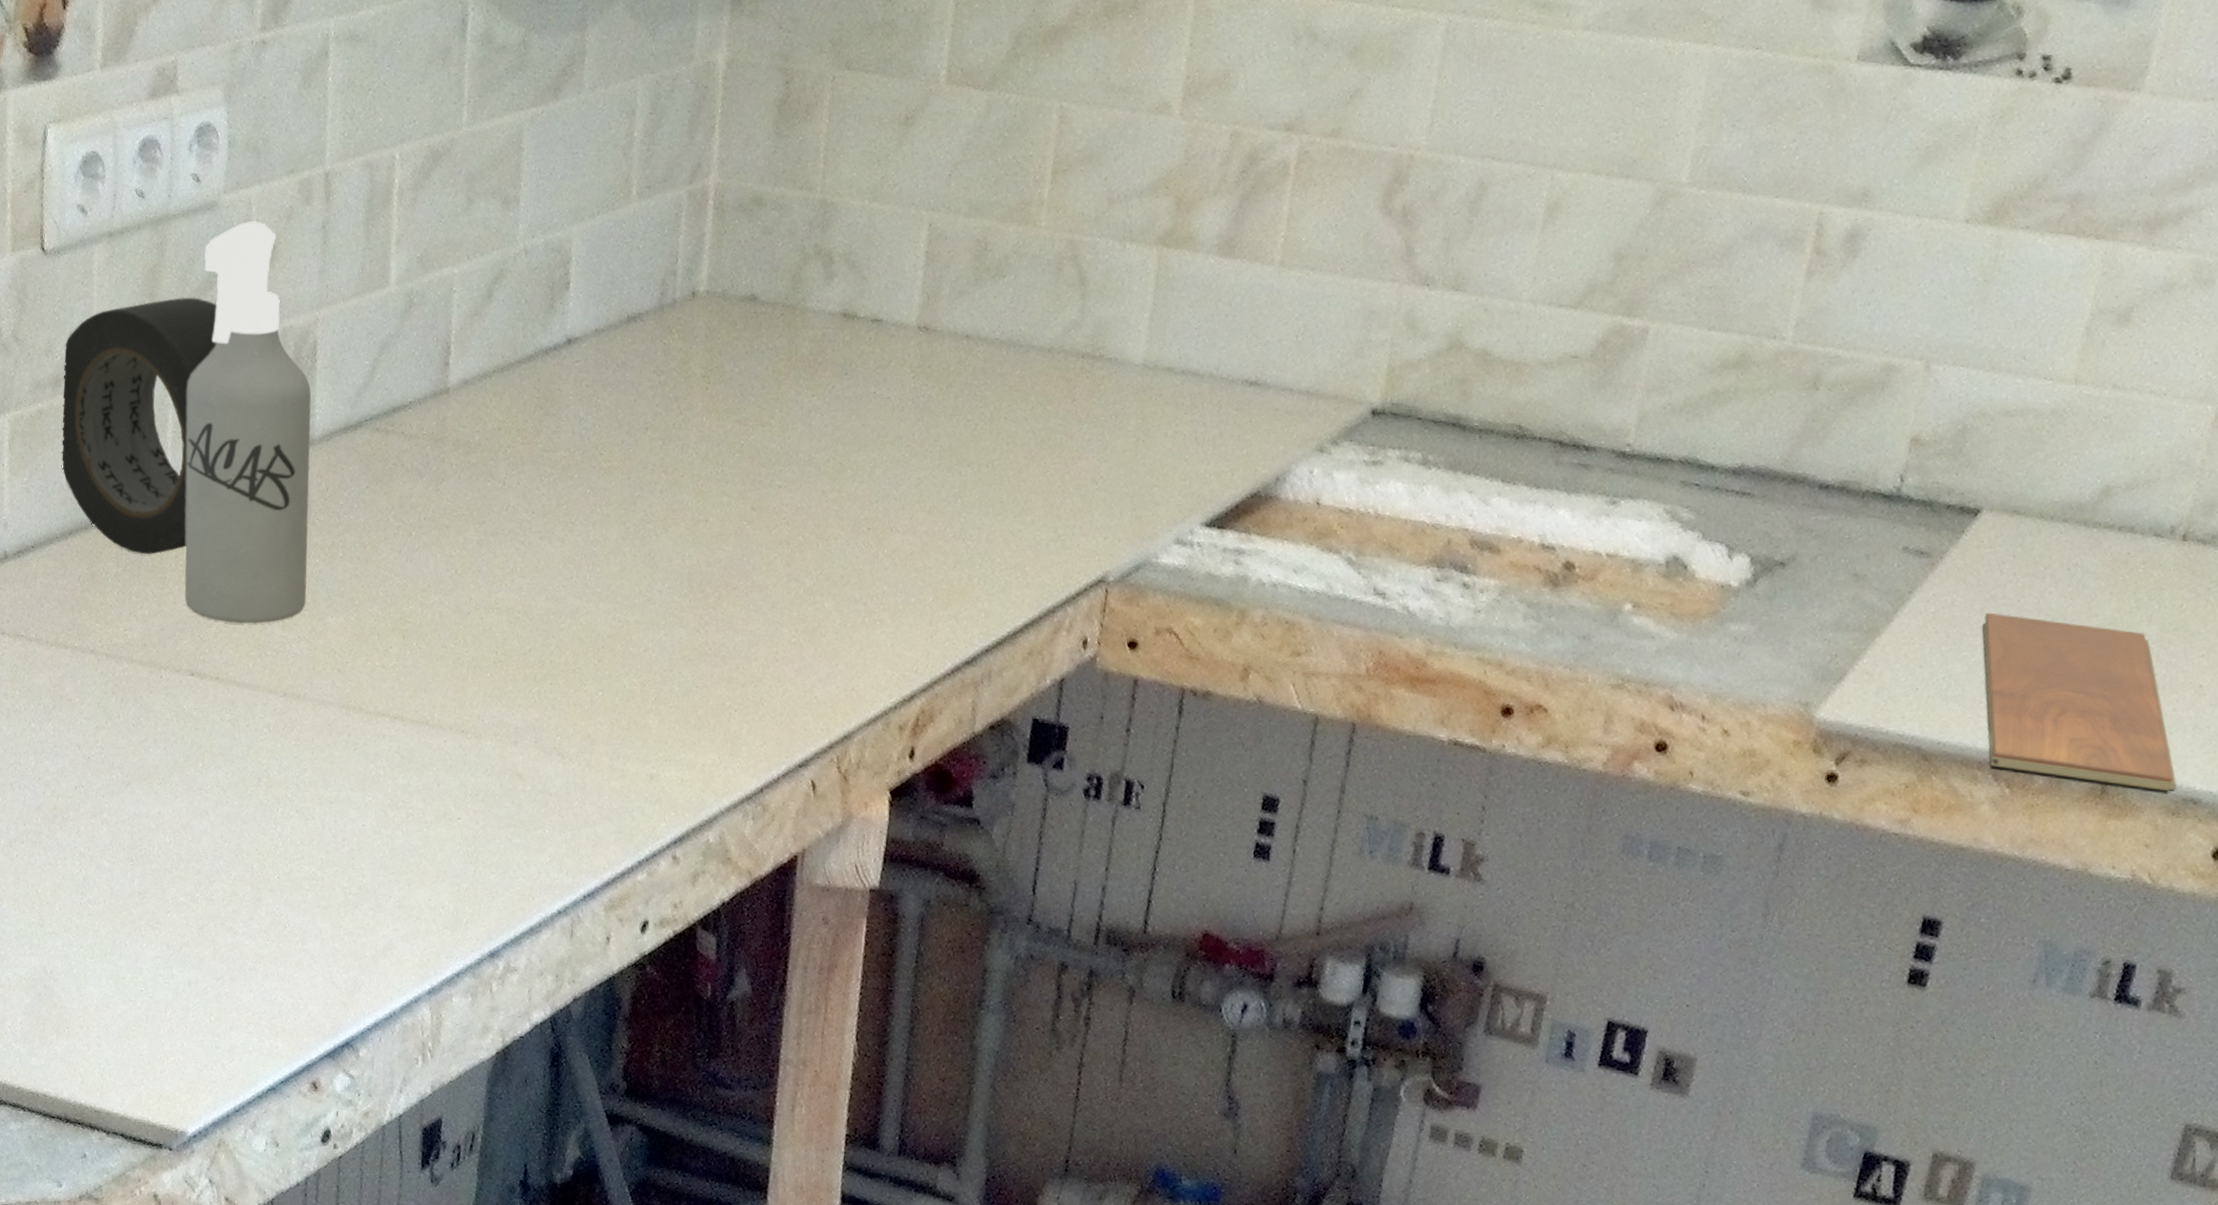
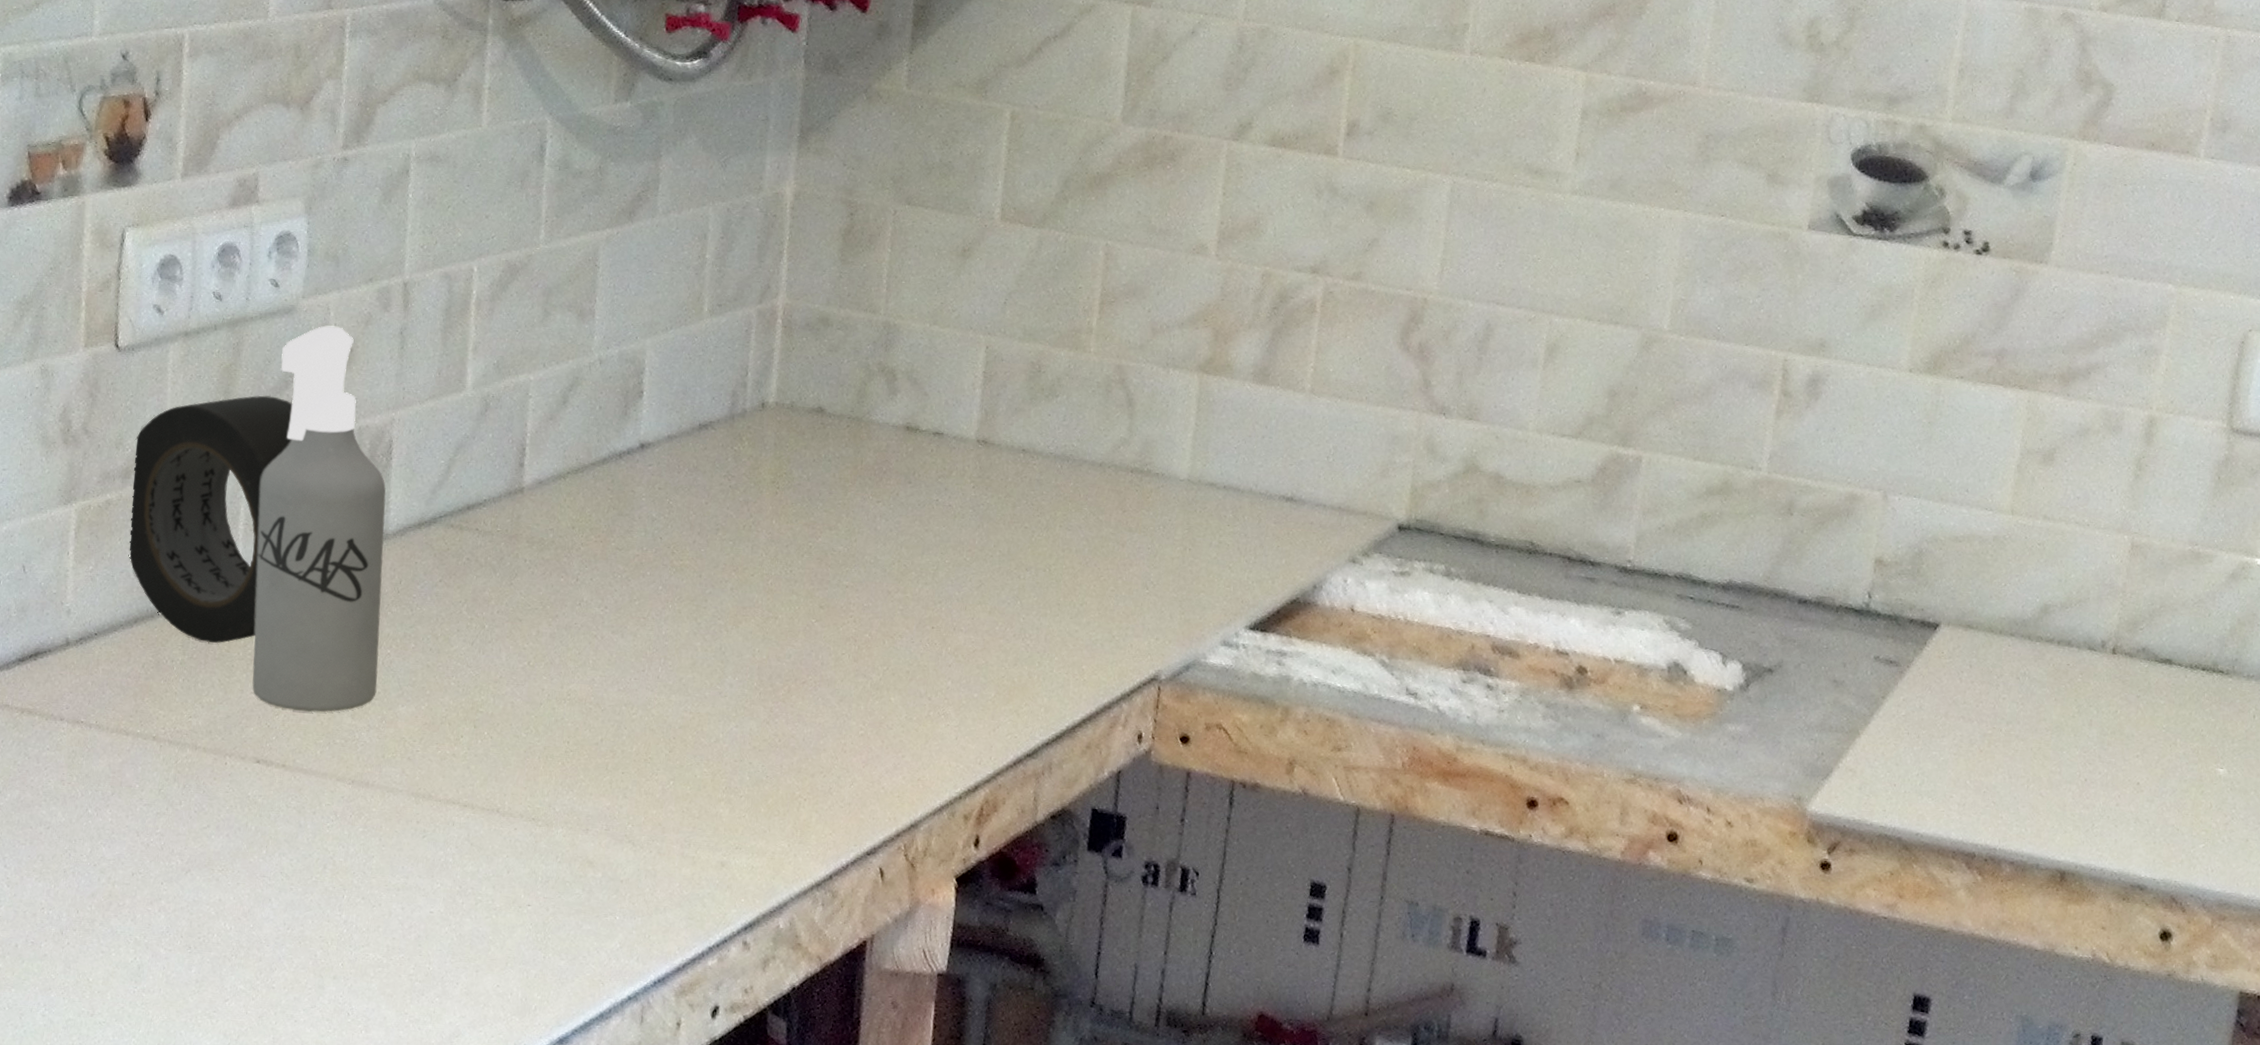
chopping board: present [1982,613,2177,795] -> none [1947,717,2125,881]

